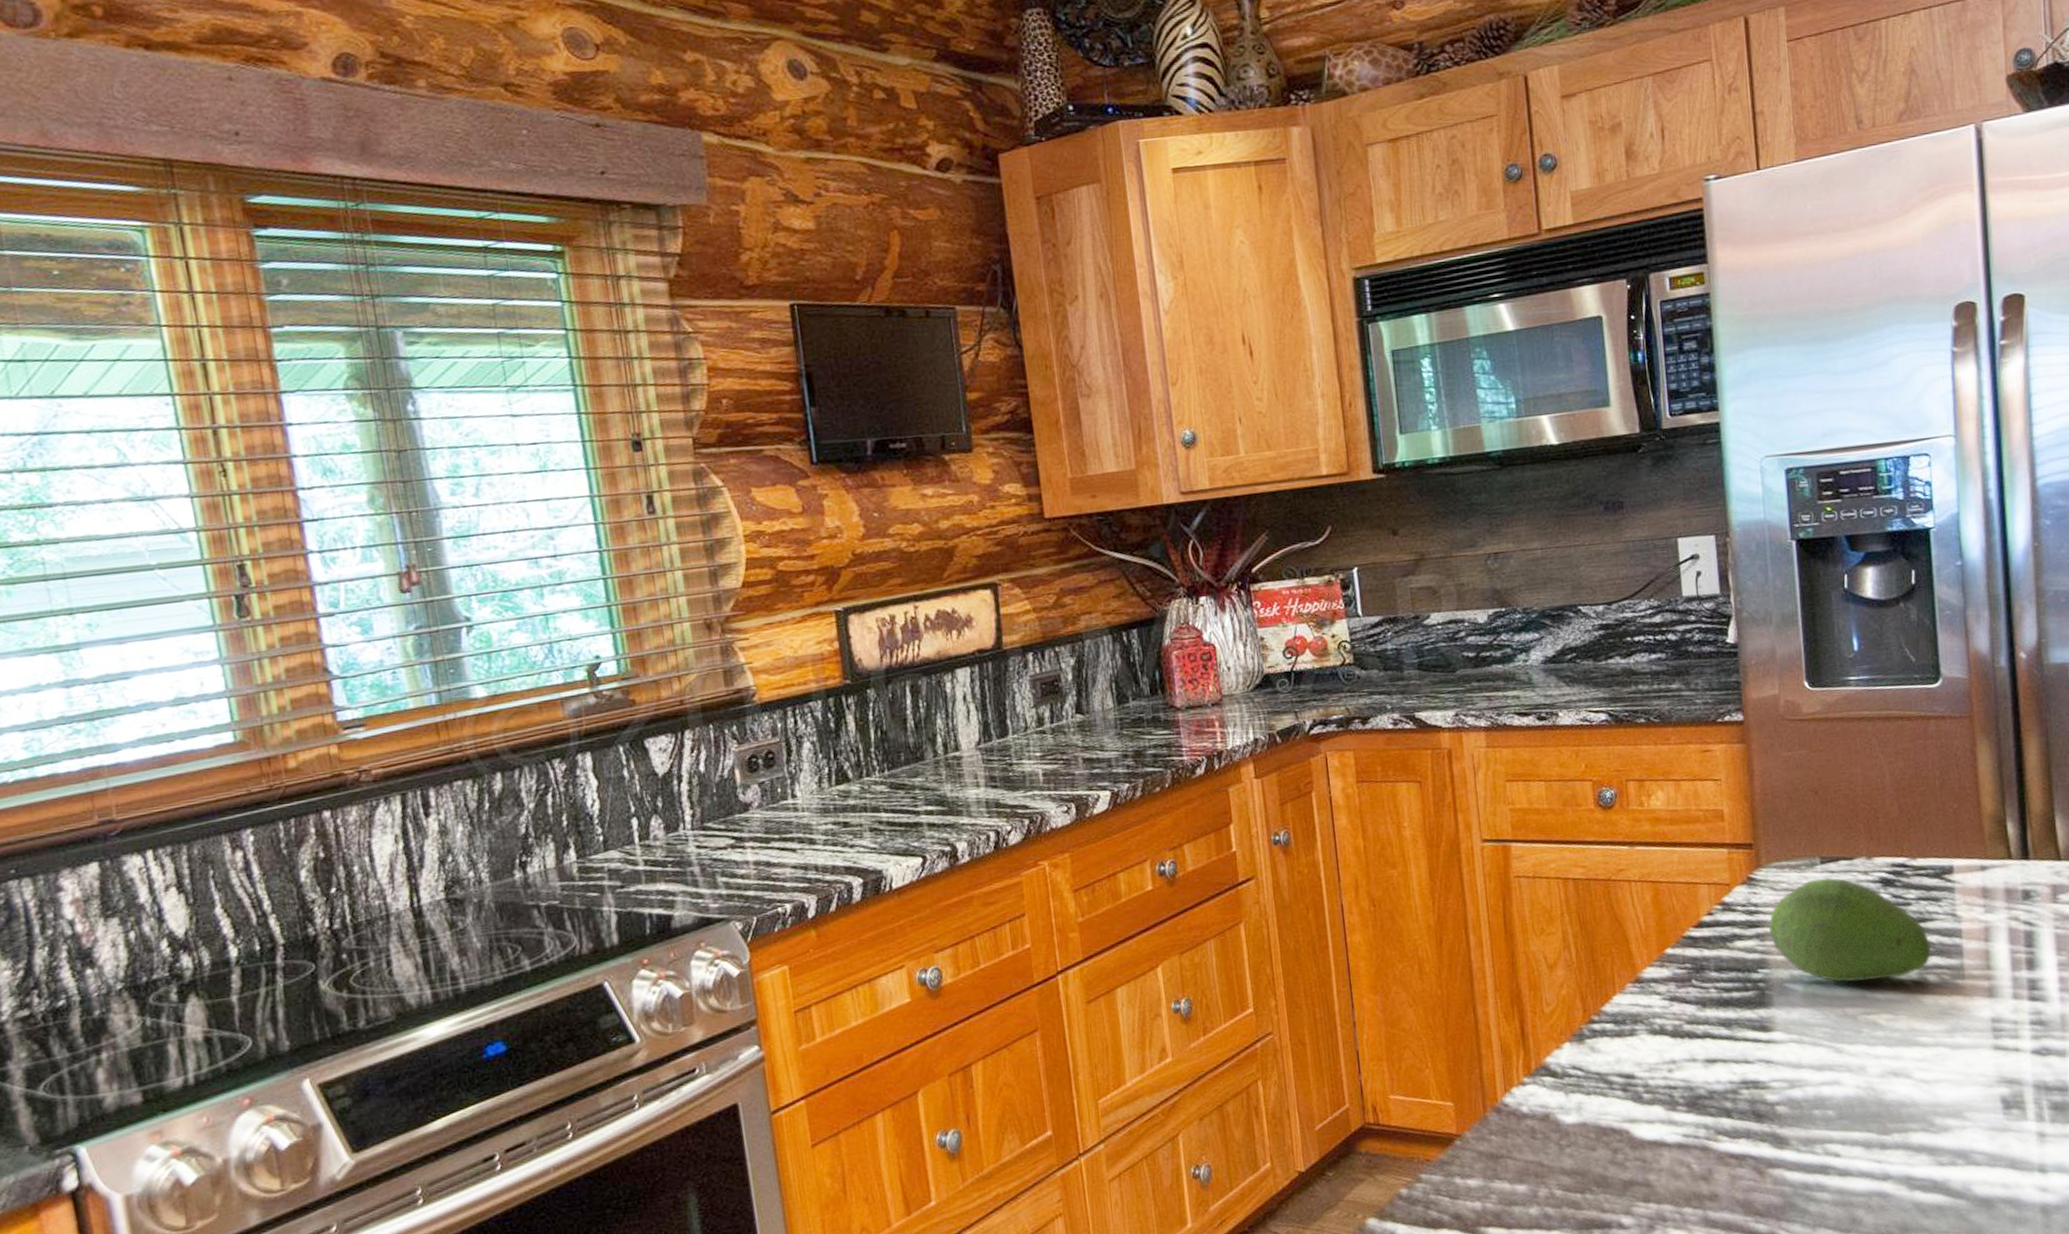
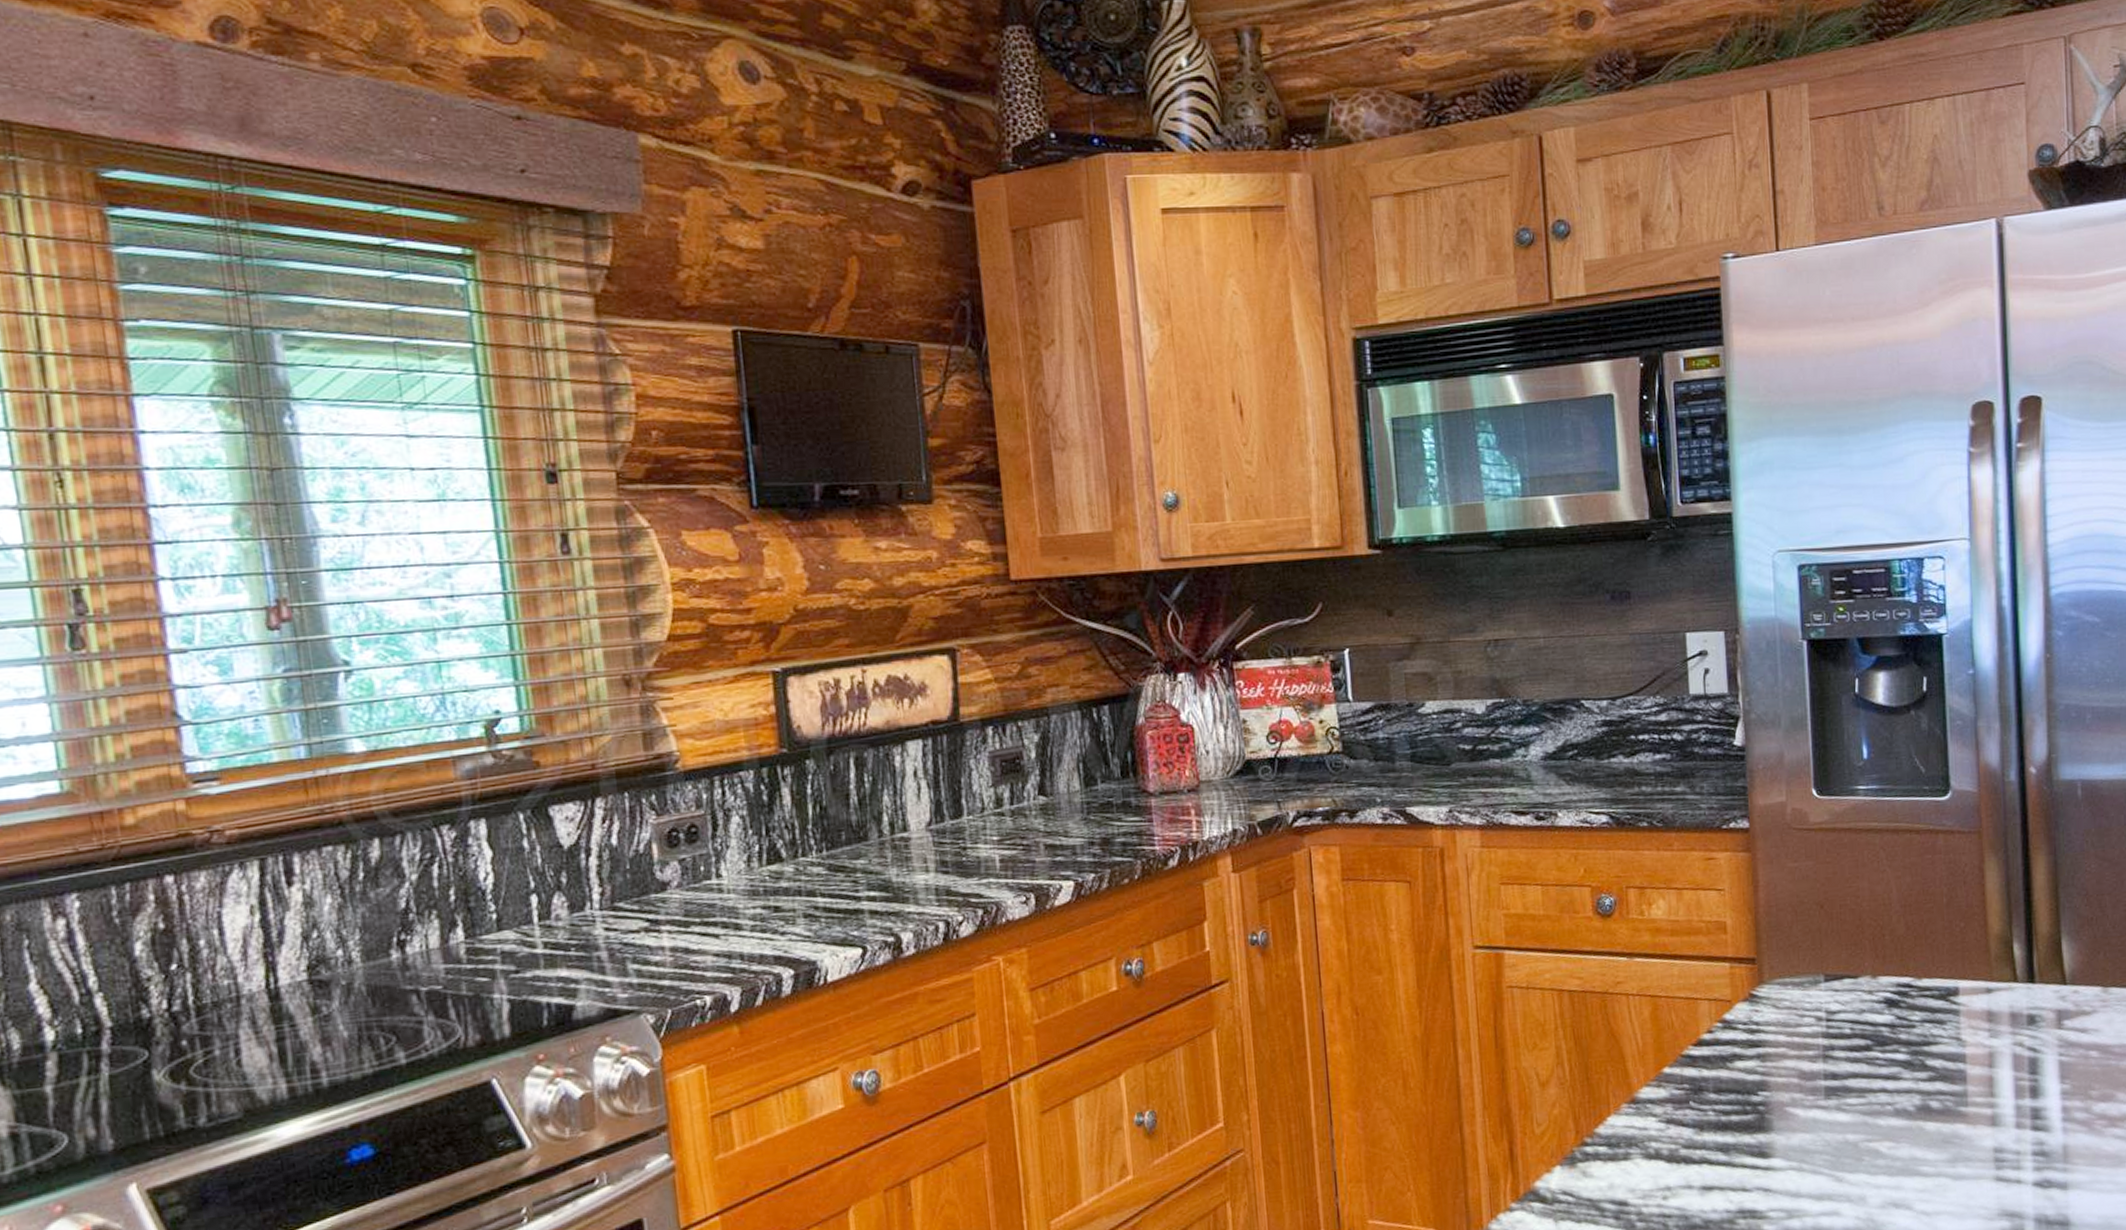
fruit: present [1768,877,1932,983] -> none [1770,996,1936,1108]

